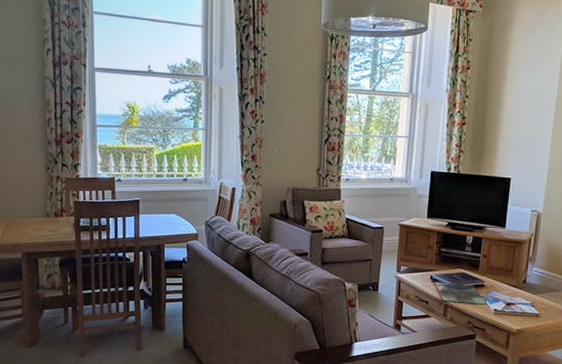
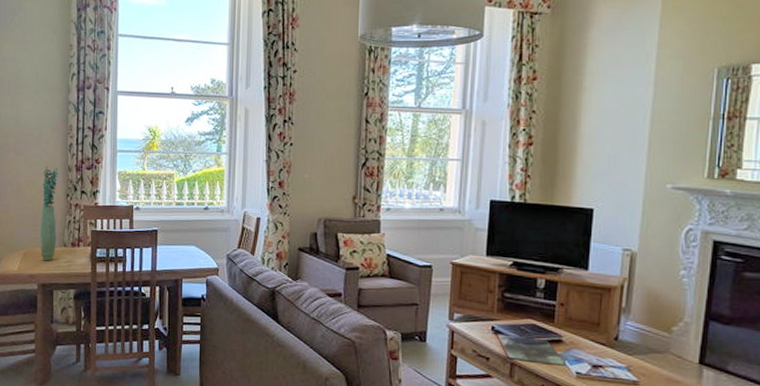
vase: none [21,140,39,231] -> present [39,166,58,261]

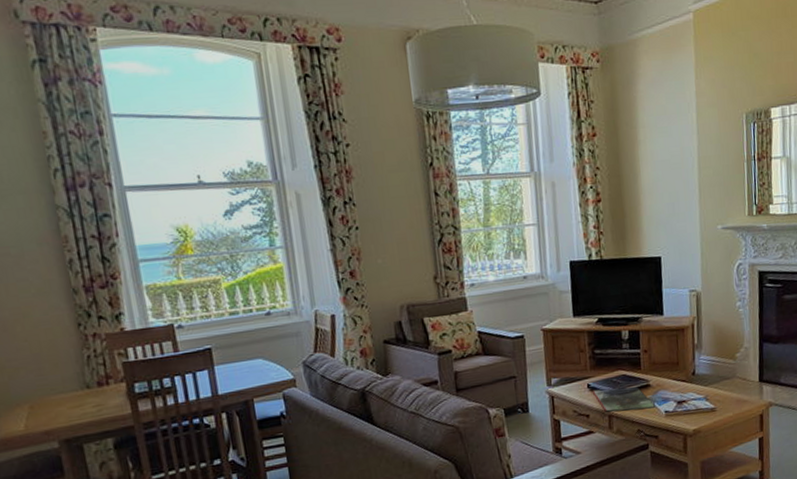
vase: present [39,166,58,261] -> none [36,292,77,411]

